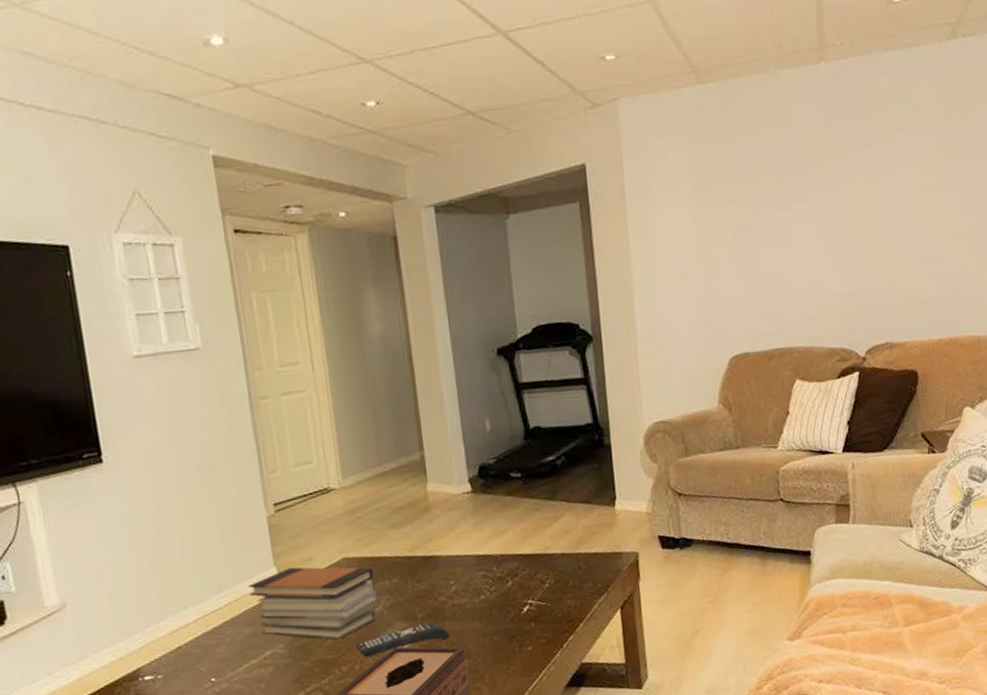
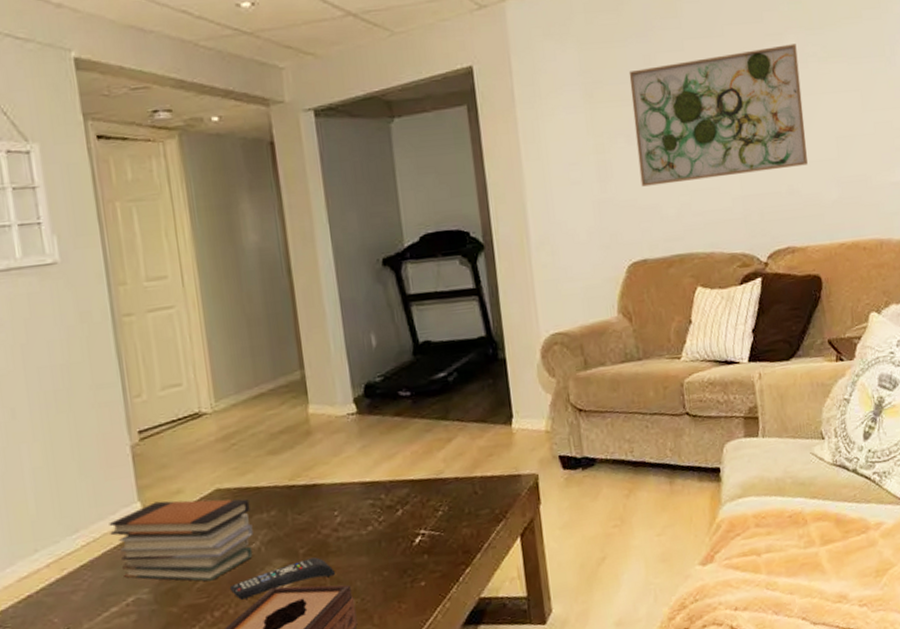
wall art: none [737,141,910,282] -> present [629,44,808,187]

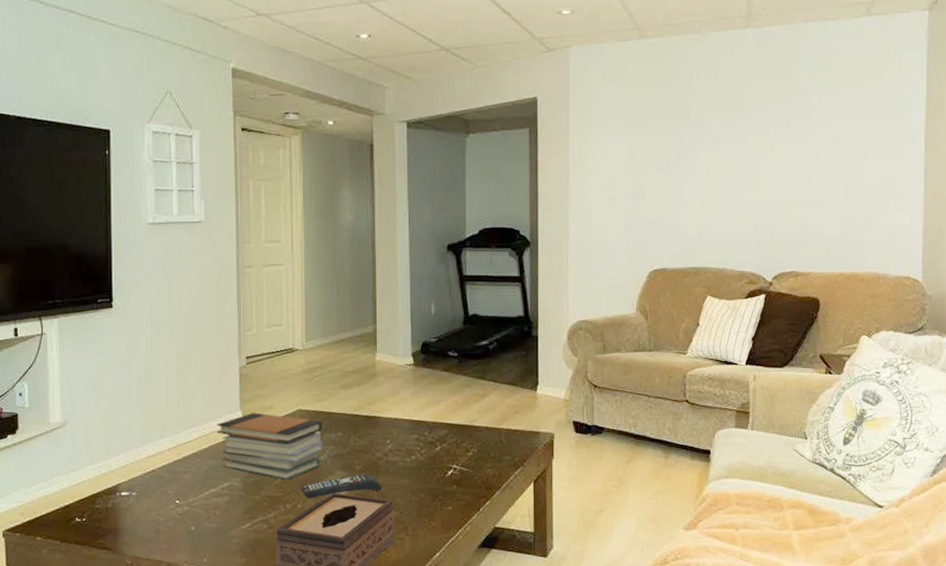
wall art: present [629,44,808,187] -> none [668,99,819,208]

